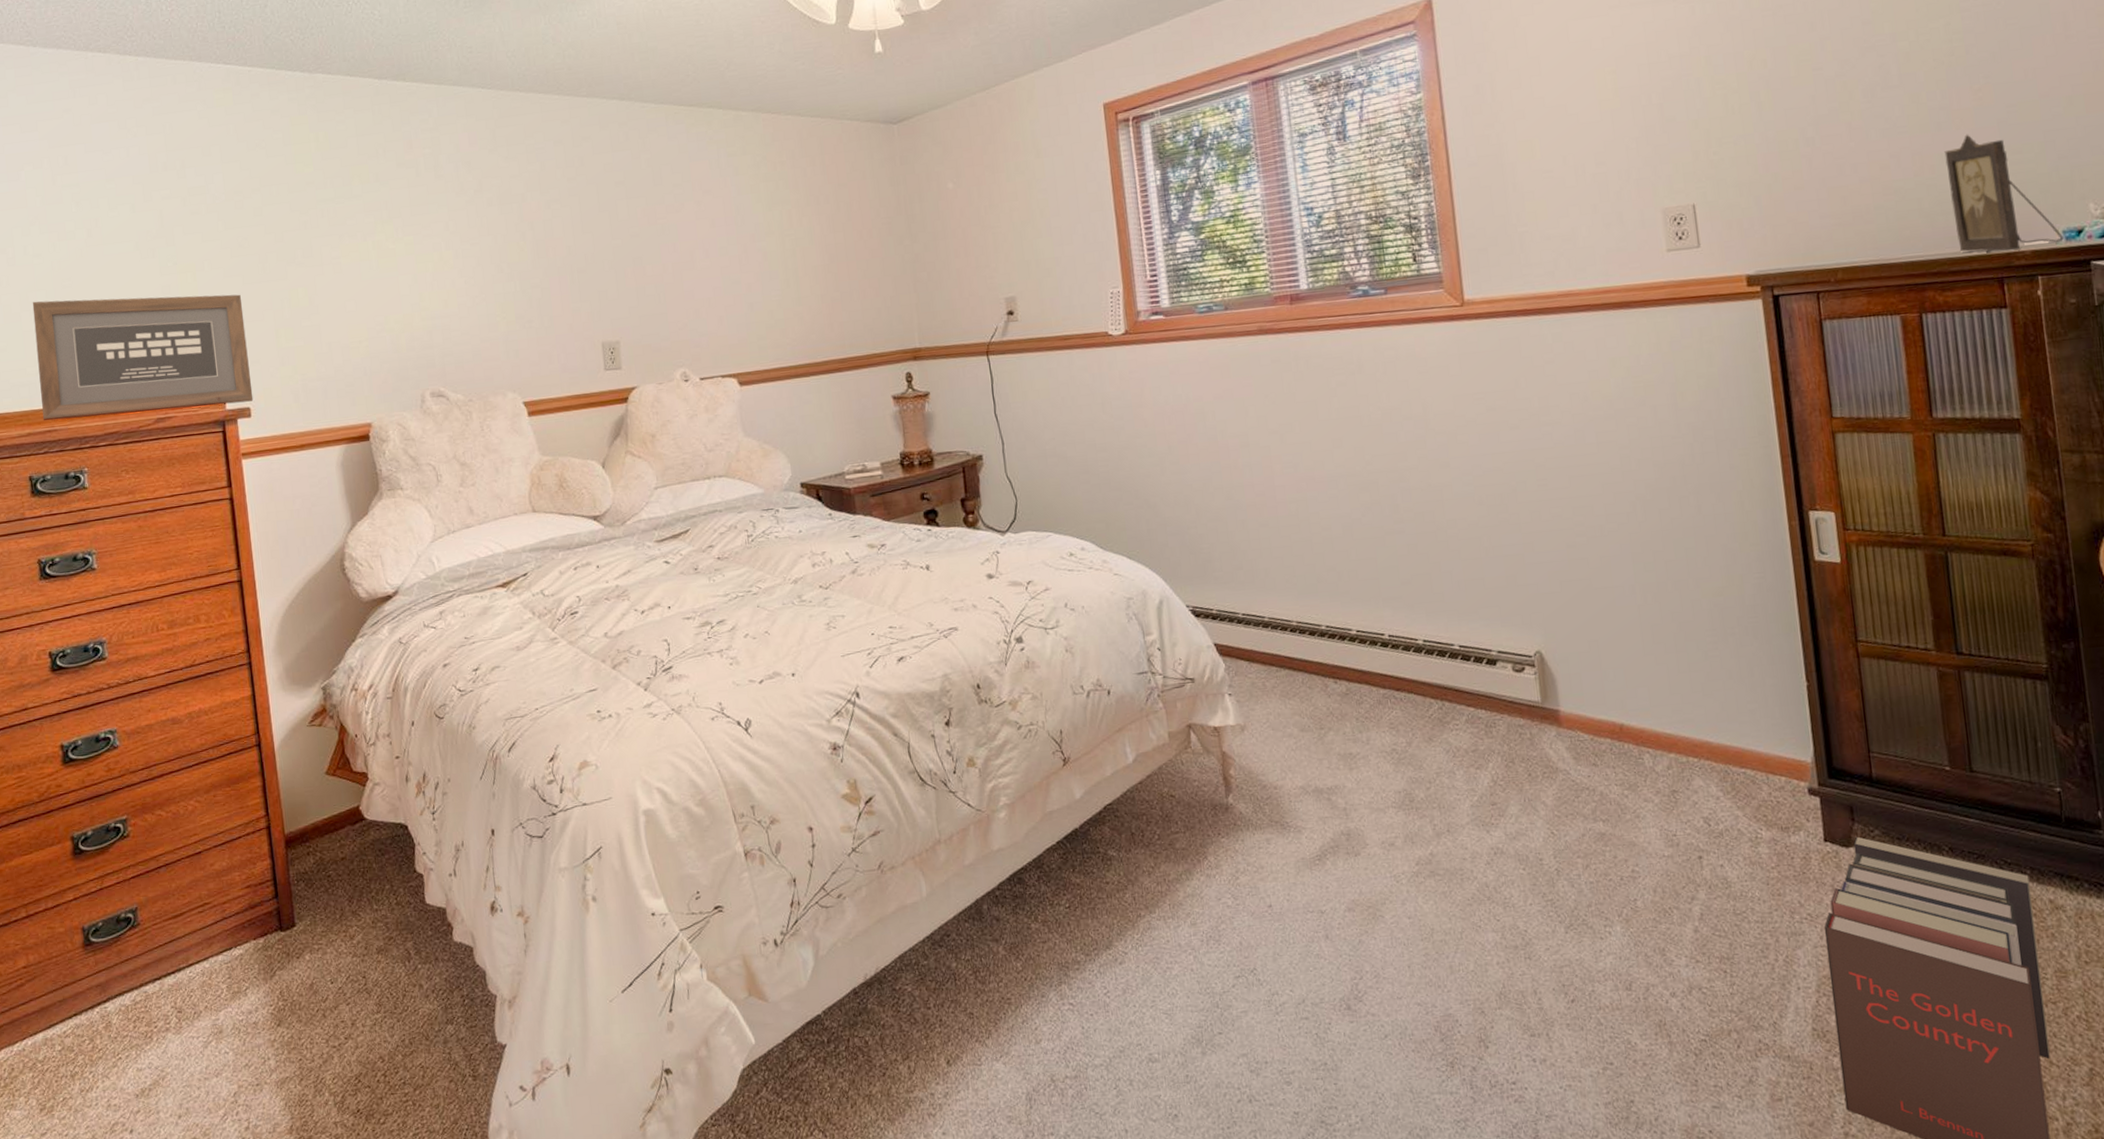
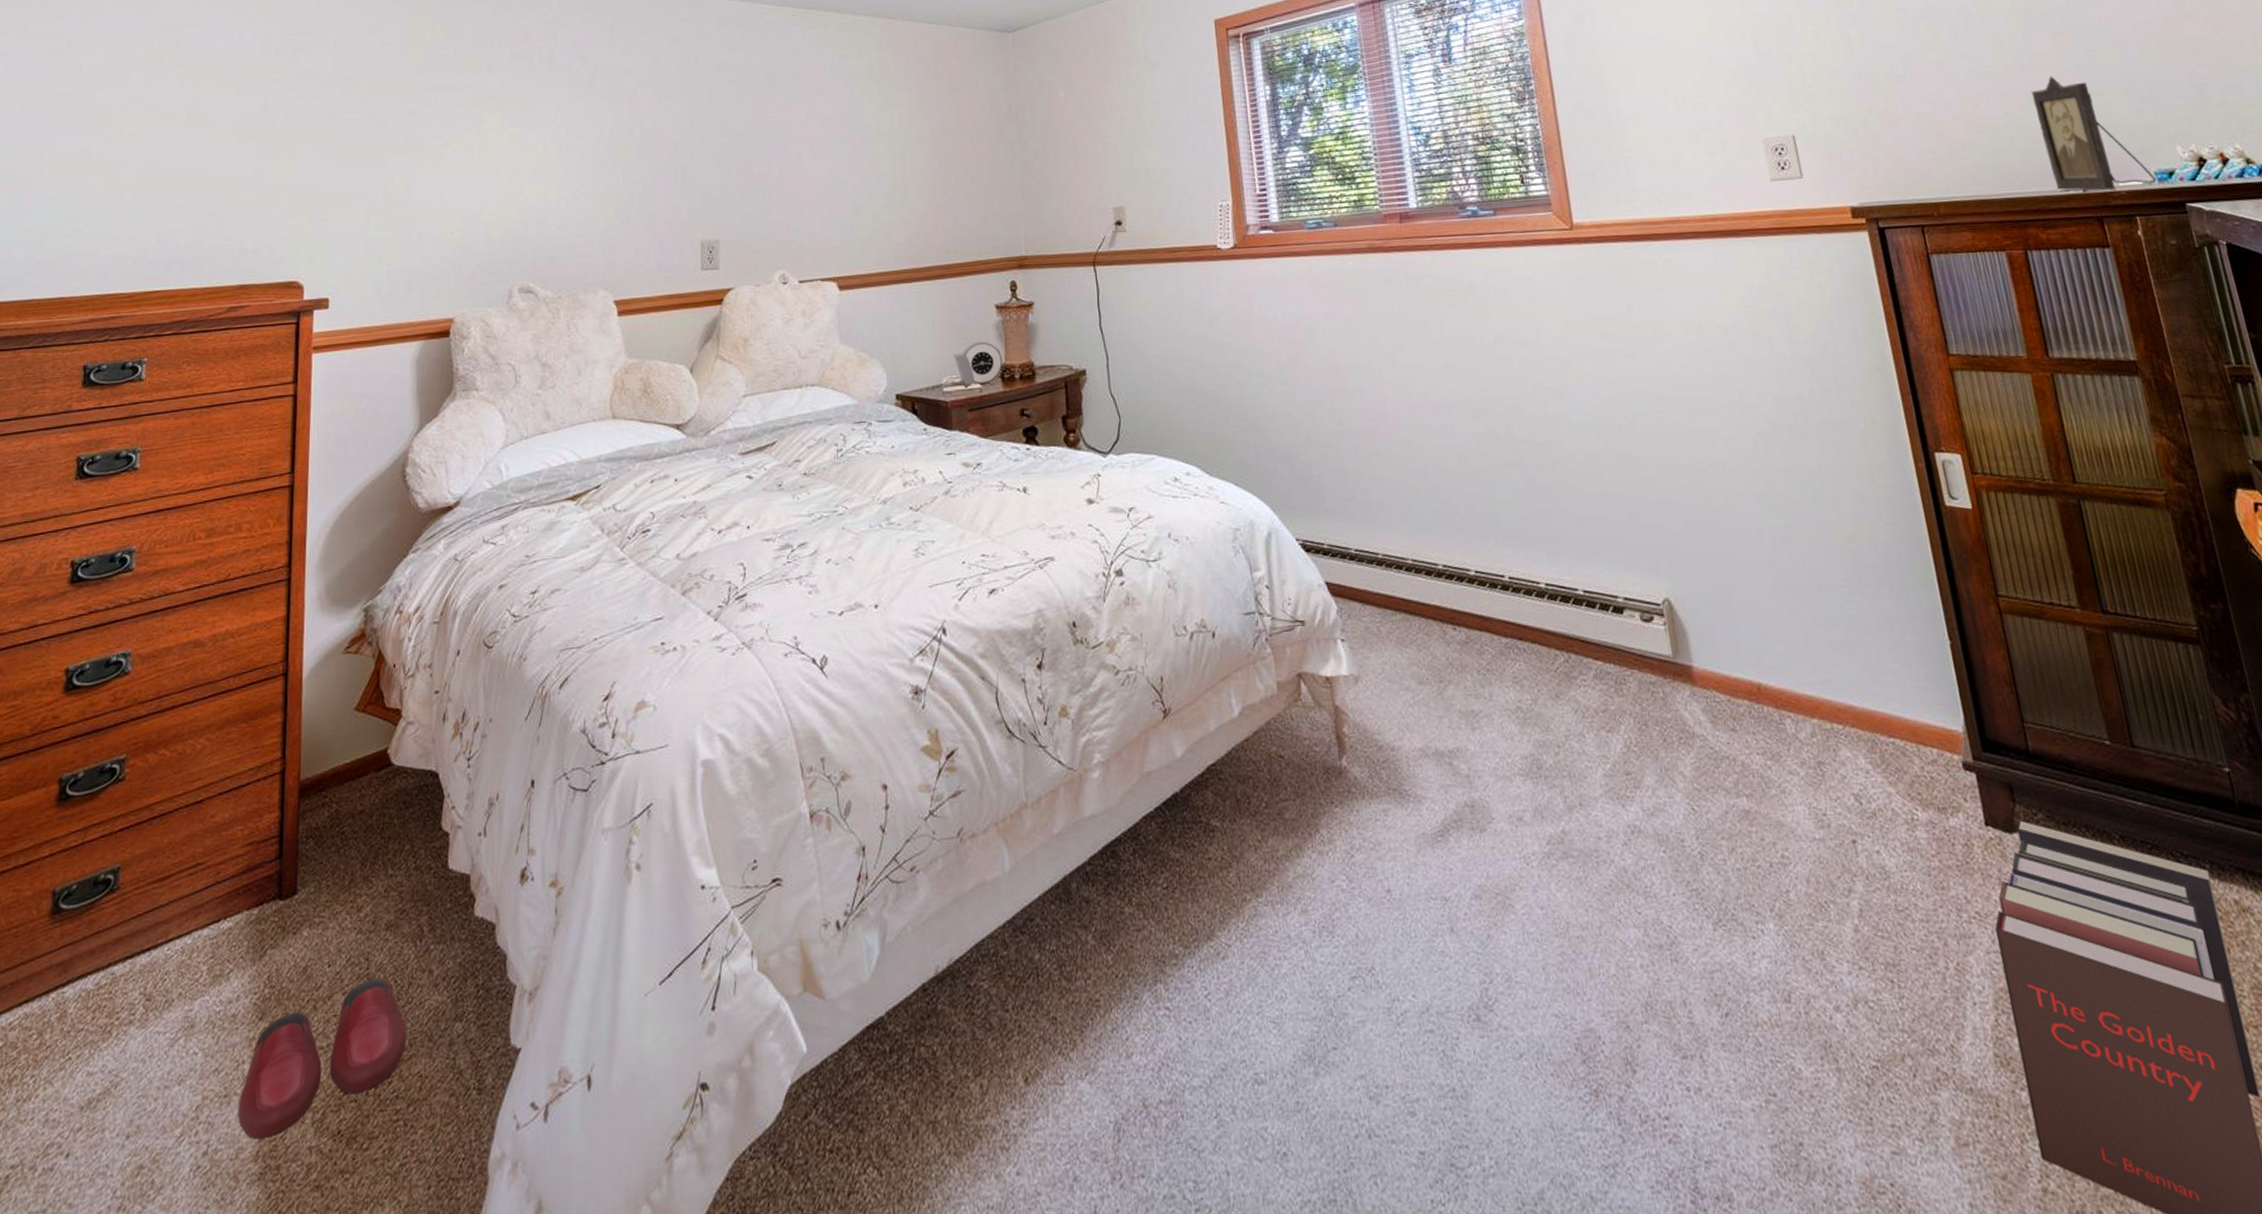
picture frame: present [32,294,254,421] -> none [108,180,336,307]
slippers: none [269,991,407,1117] -> present [238,977,406,1139]
alarm clock: none [854,430,902,475] -> present [954,341,1003,388]

